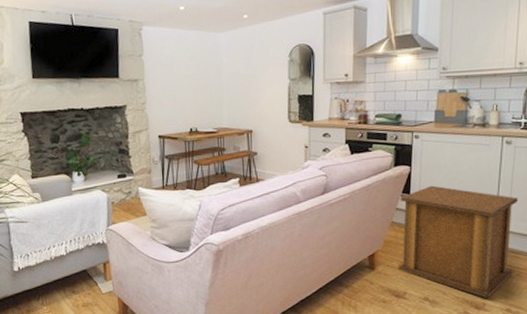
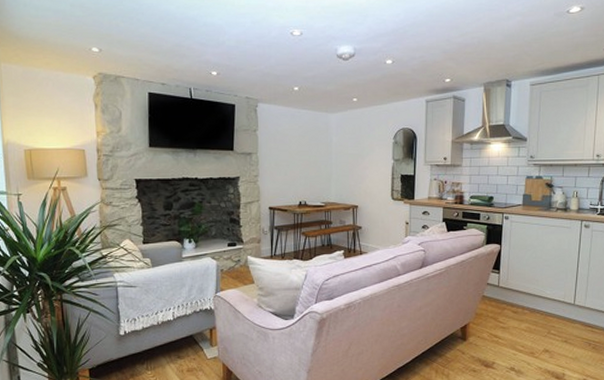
side table: present [398,185,518,299] -> none [488,263,594,370]

